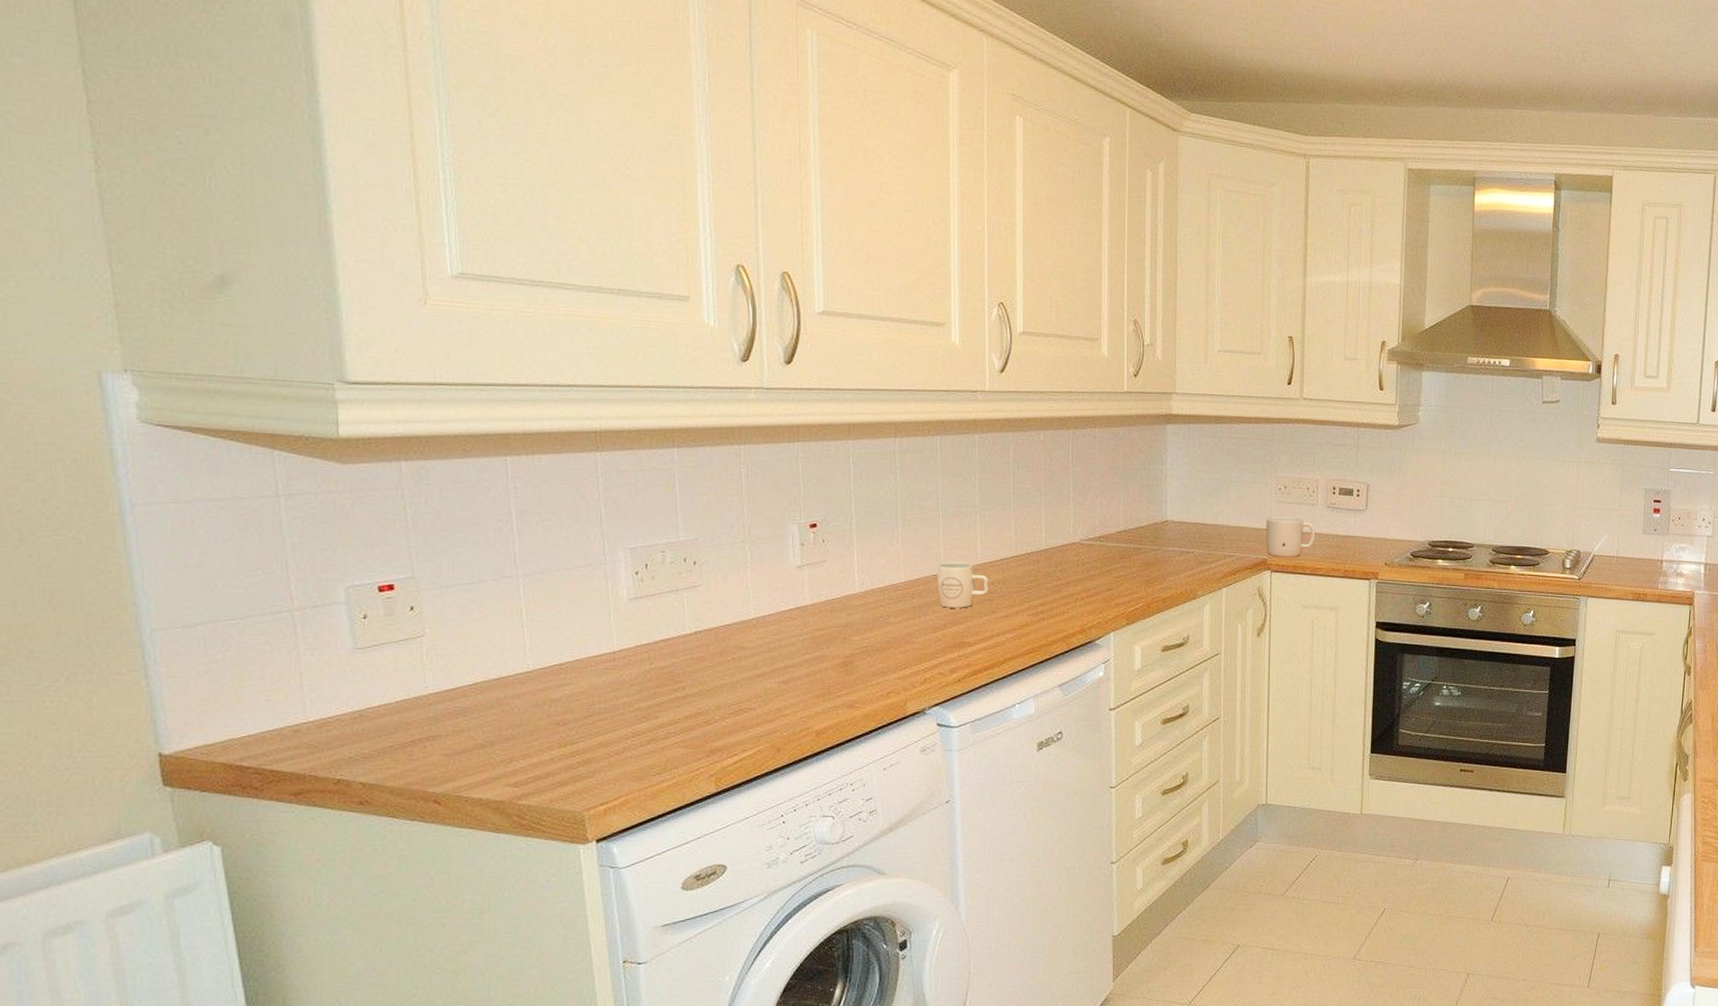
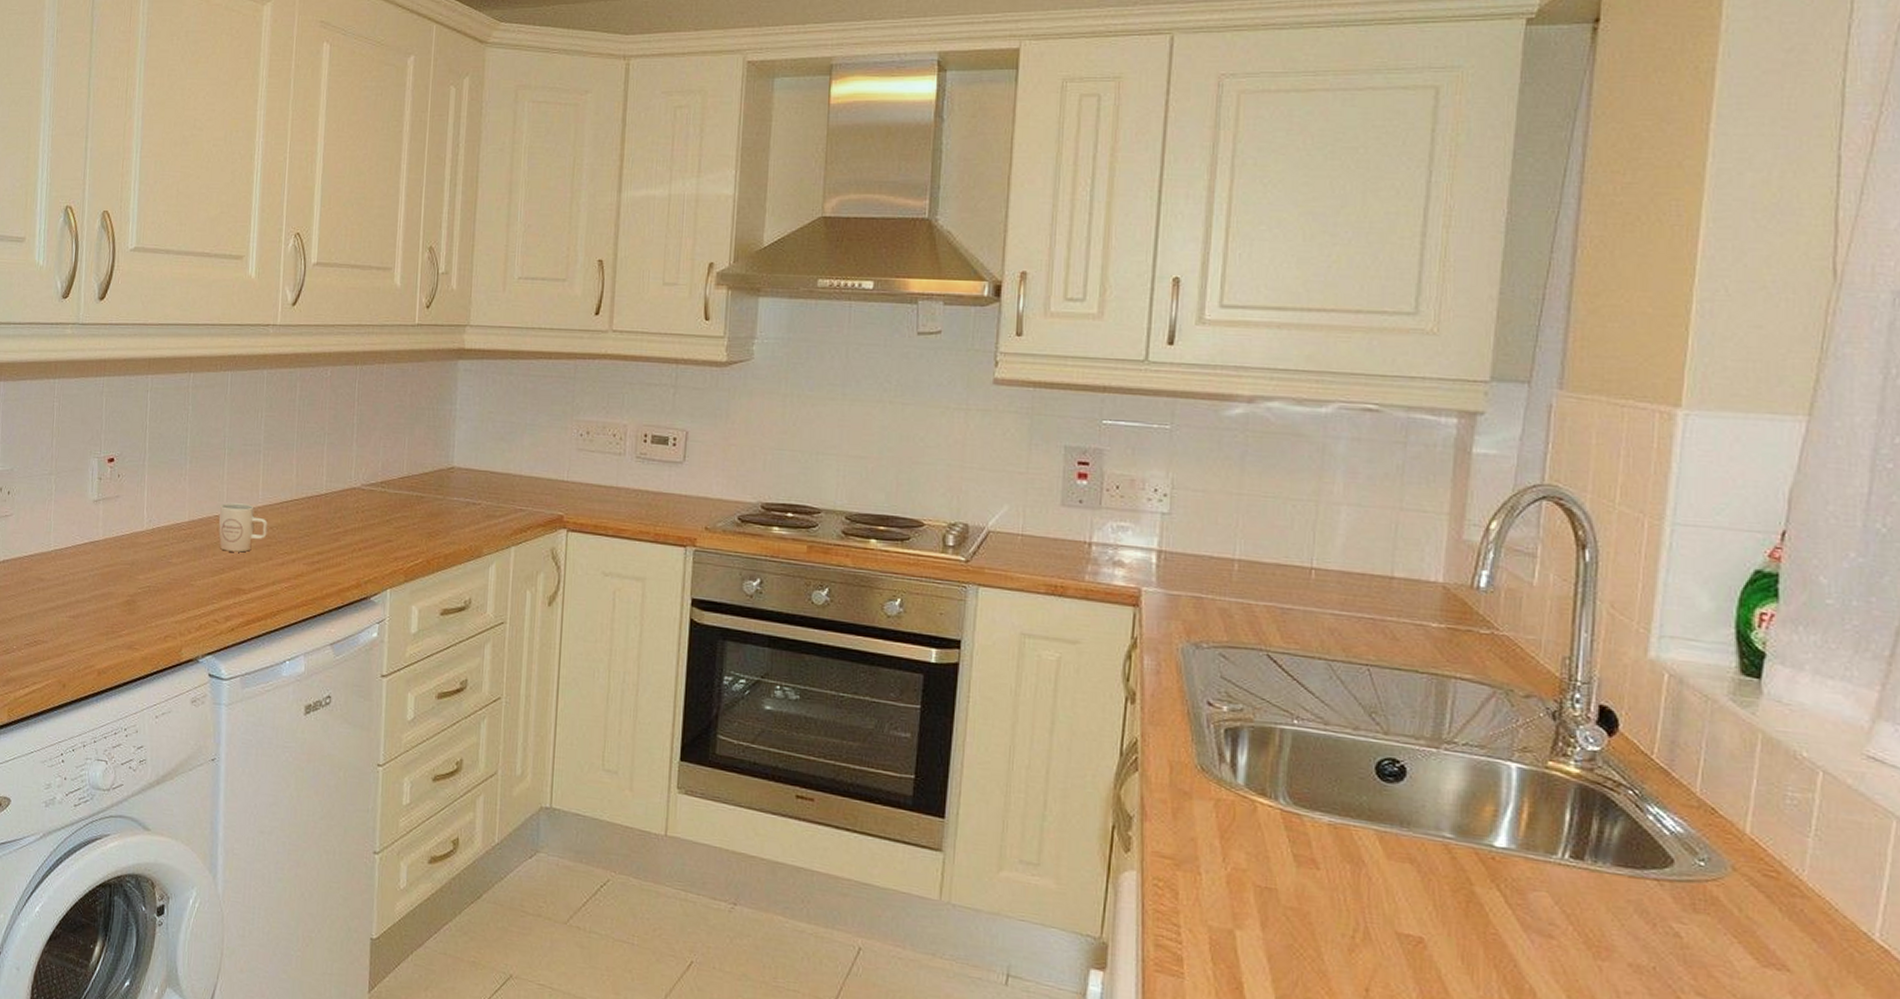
mug: present [1266,515,1316,557] -> none [562,465,622,515]

